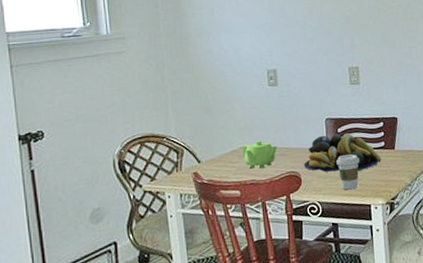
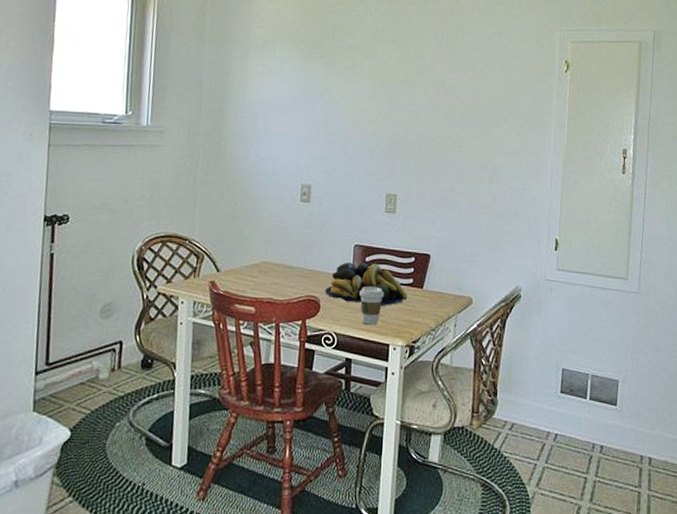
teapot: present [242,140,277,169] -> none [263,258,300,288]

